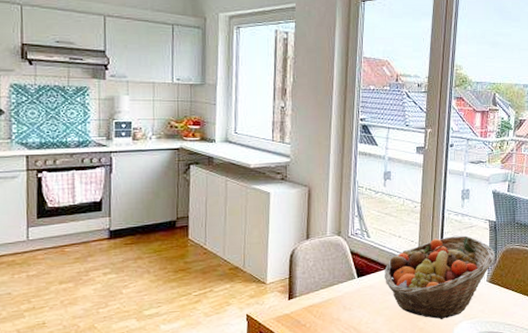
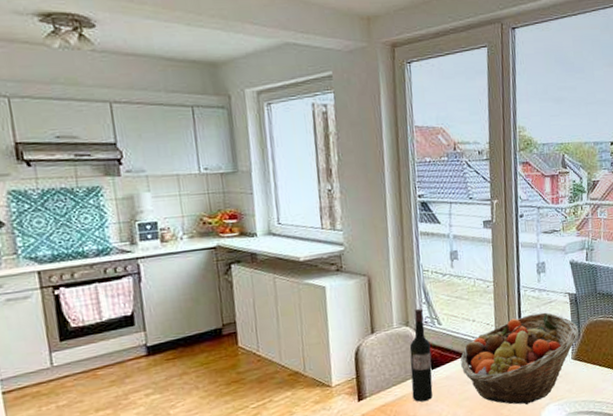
wine bottle: none [337,220,359,307] -> present [409,308,433,402]

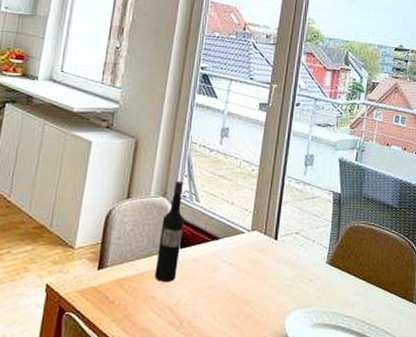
fruit basket: present [460,312,579,405] -> none [211,207,338,305]

